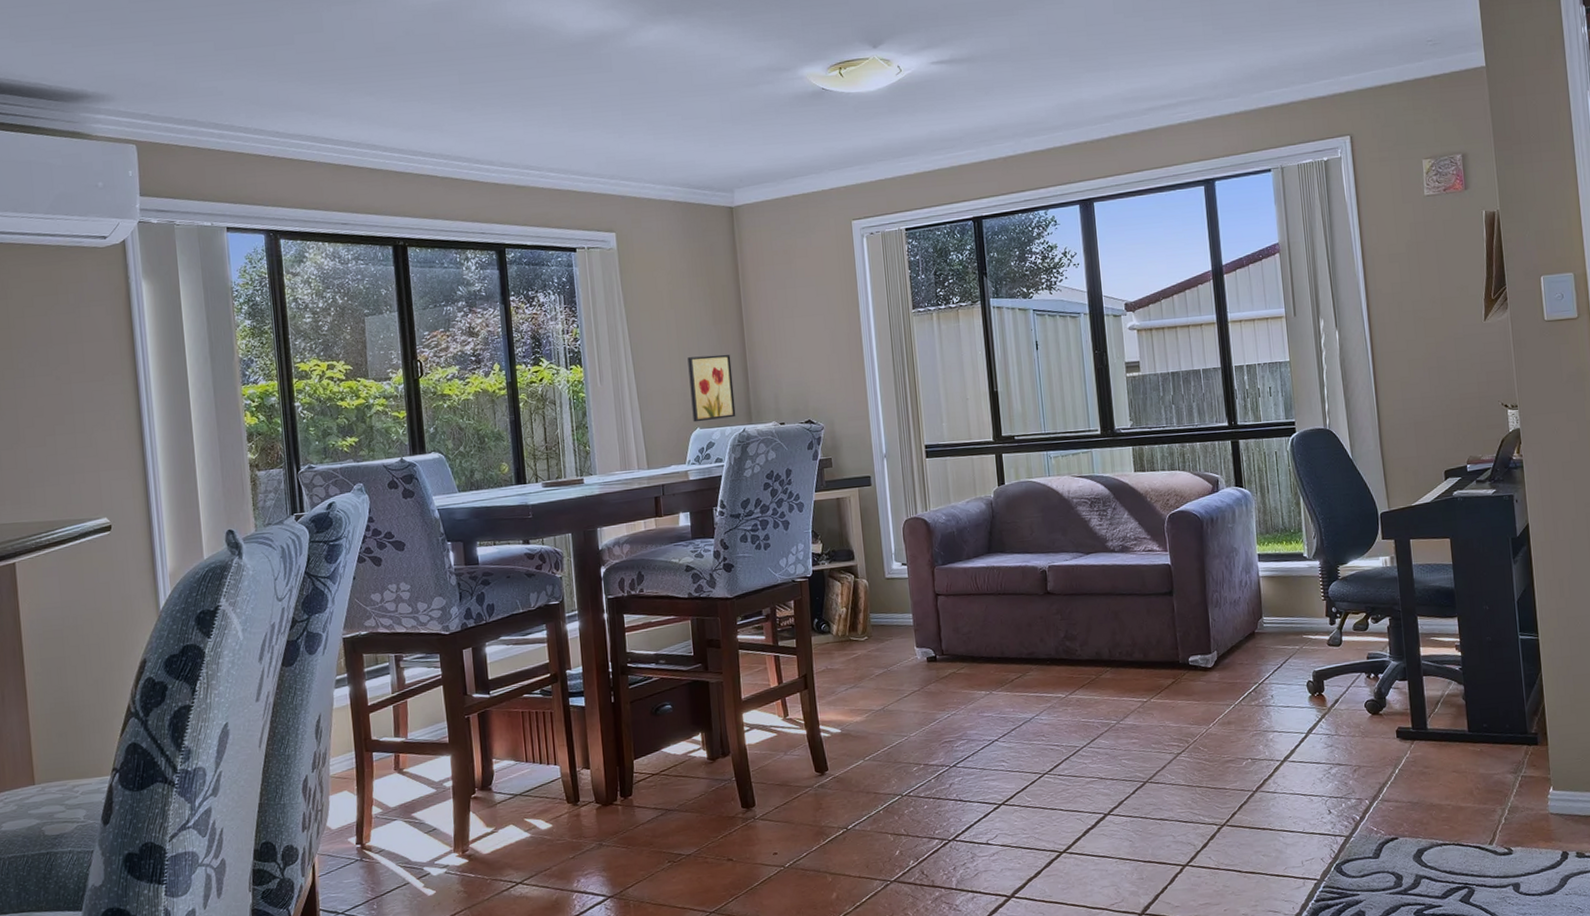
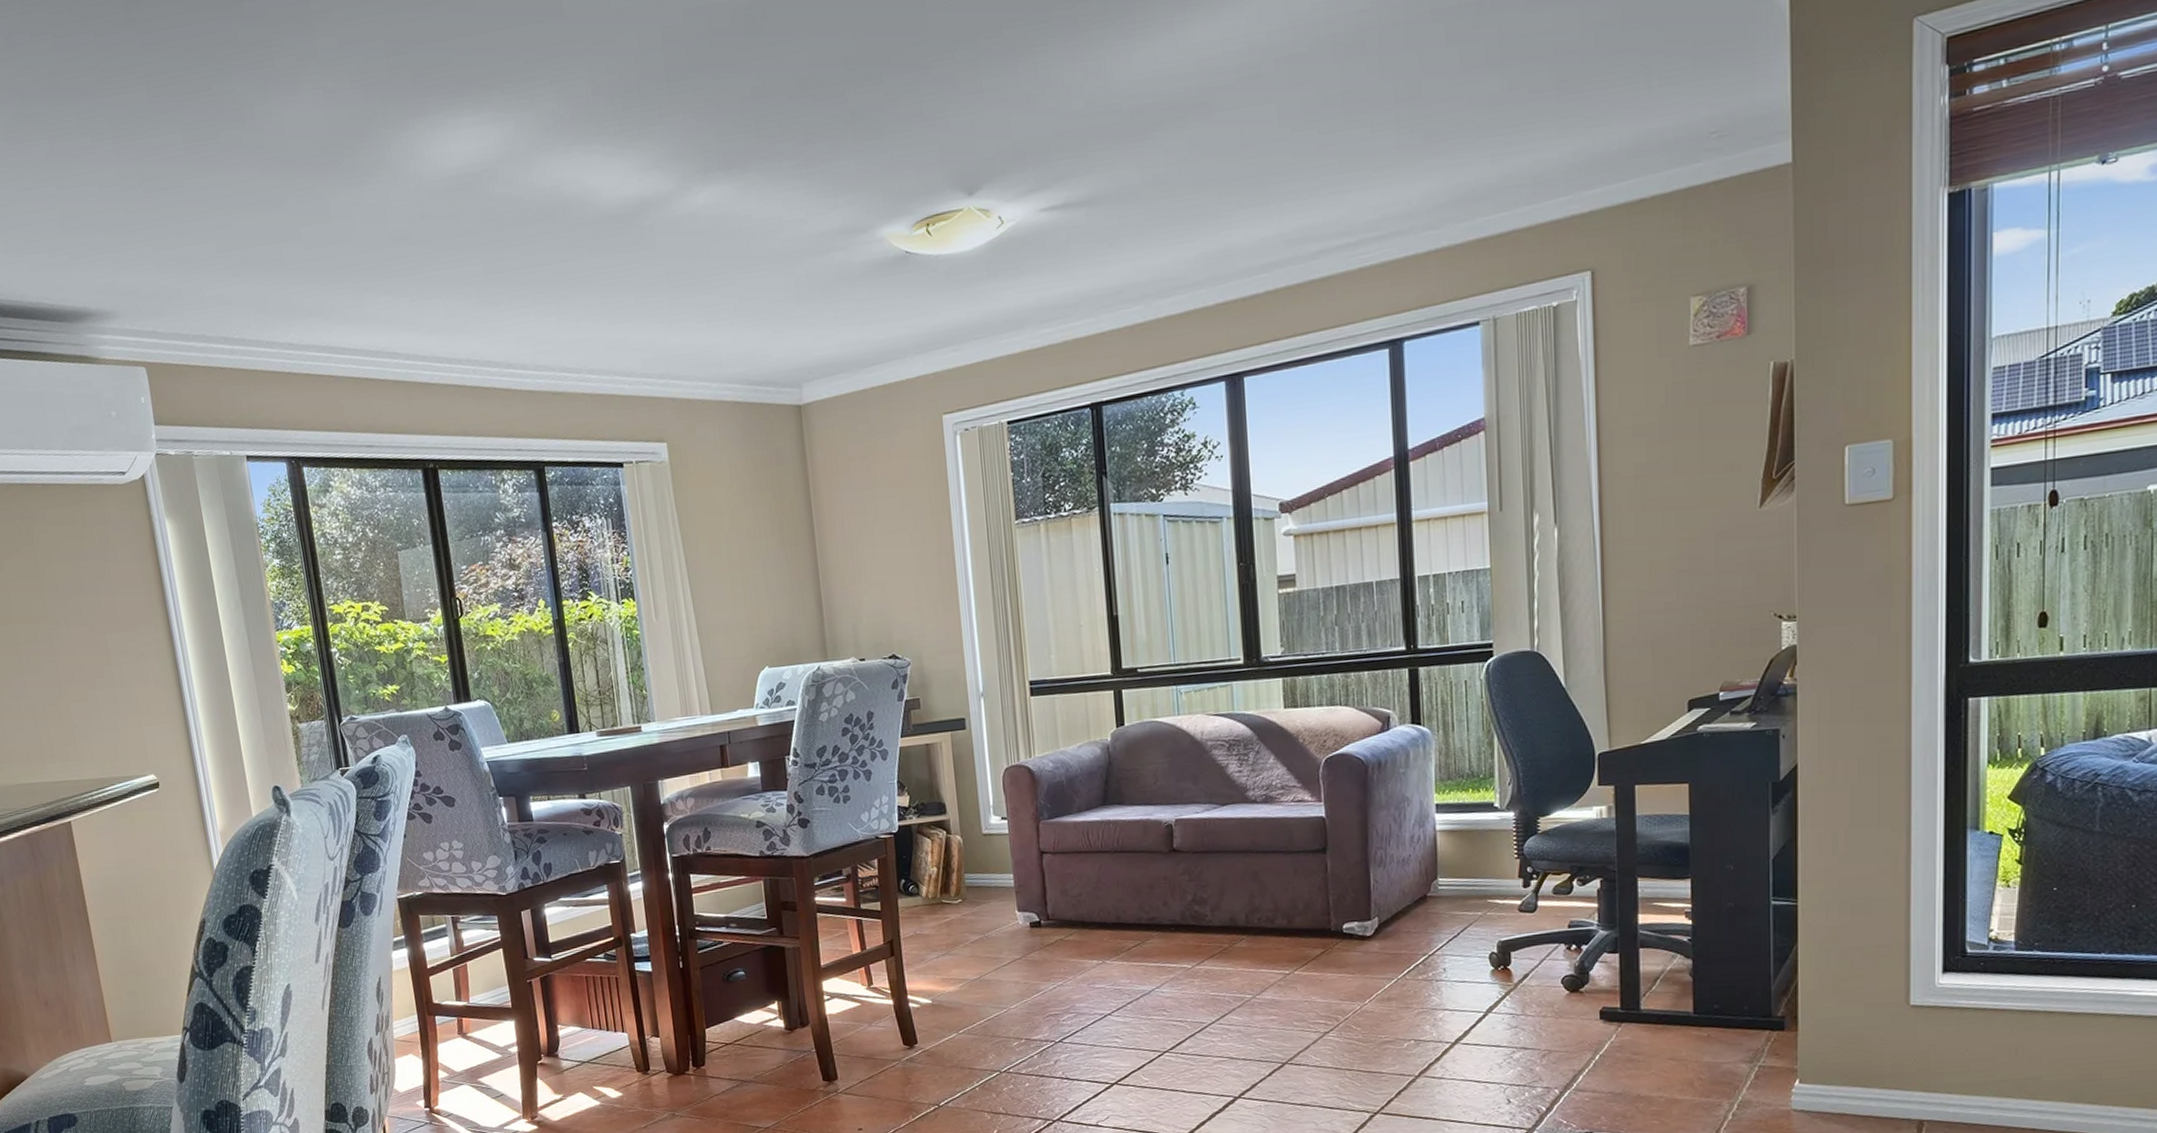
wall art: present [687,354,736,423] -> none [752,581,809,661]

